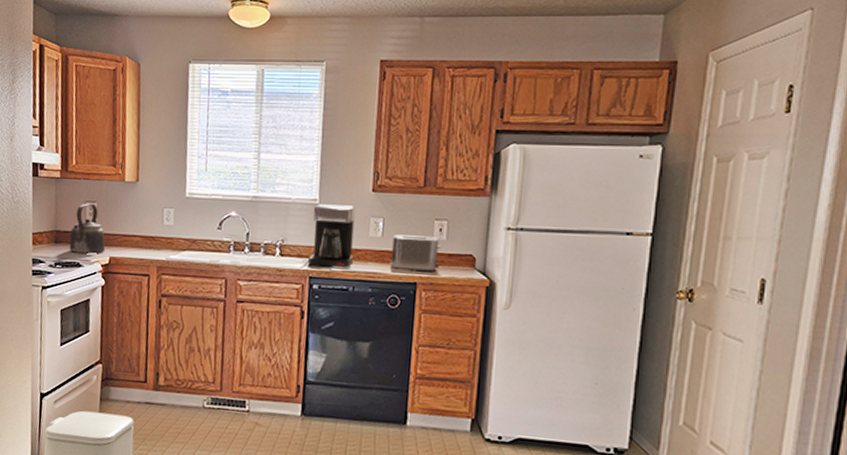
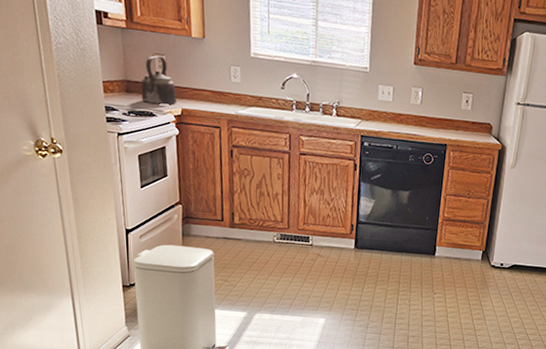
coffee maker: present [307,204,355,268] -> none [359,72,400,129]
toaster: present [390,234,442,272] -> none [426,103,467,136]

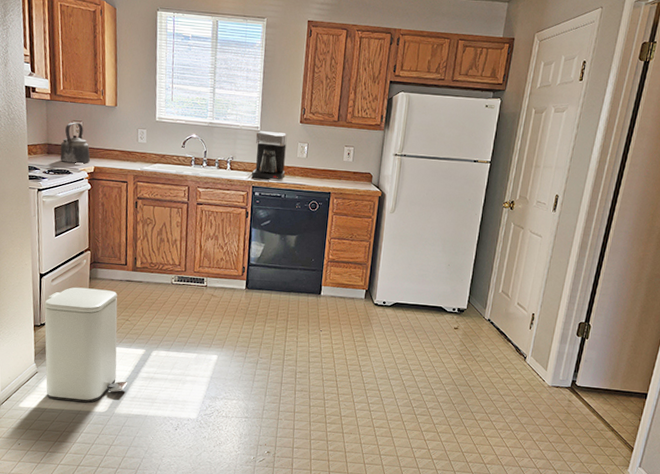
coffee maker: none [359,72,400,129] -> present [251,131,287,180]

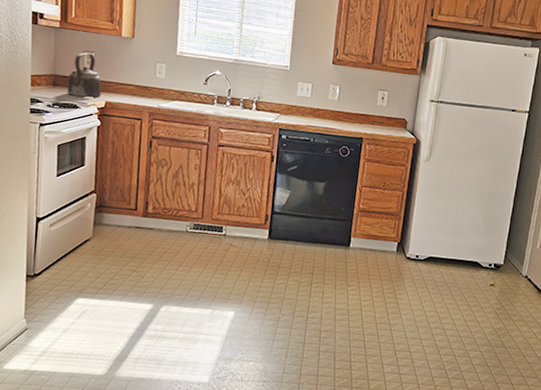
pedal bin: present [44,287,128,403] -> none [36,233,132,365]
coffee maker: present [251,131,287,180] -> none [278,70,319,123]

